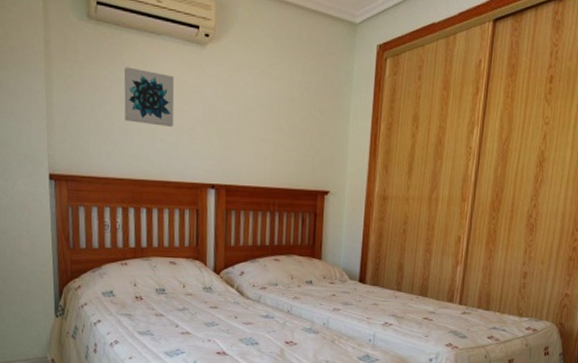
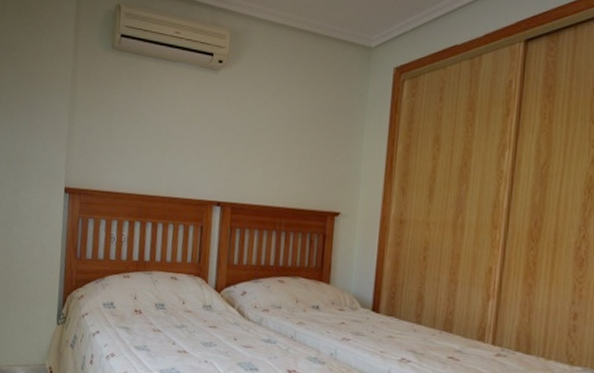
wall art: present [123,67,175,127] -> none [138,91,187,146]

